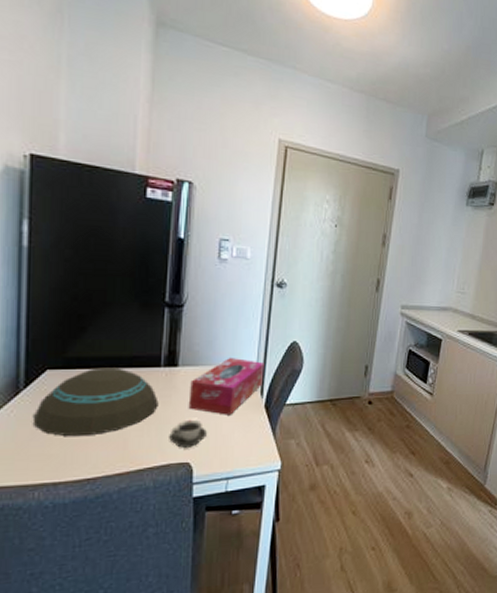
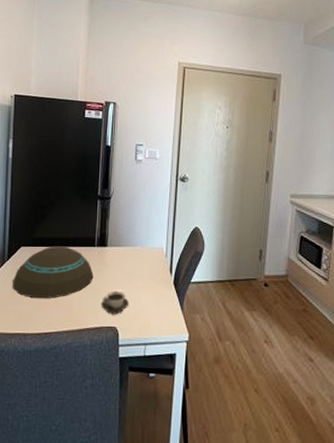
tissue box: present [188,357,265,415] -> none [115,239,172,289]

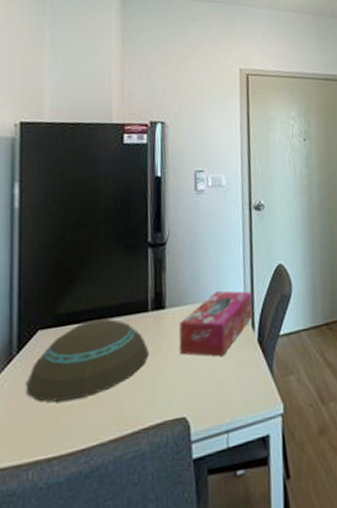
cup: present [101,290,129,314] -> none [162,365,201,401]
tissue box: none [115,239,172,289] -> present [179,290,253,357]

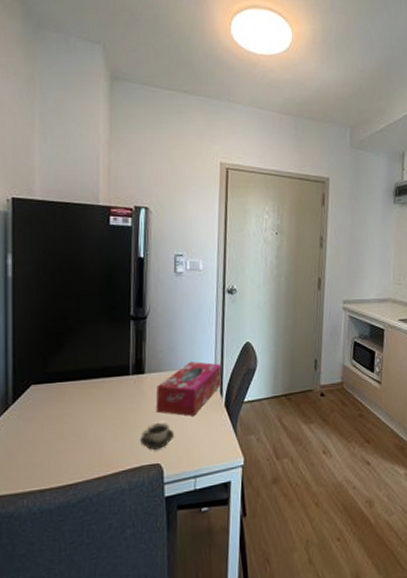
bowl: present [25,318,149,403] -> none [20,378,129,446]
cup: none [162,365,201,401] -> present [140,422,174,450]

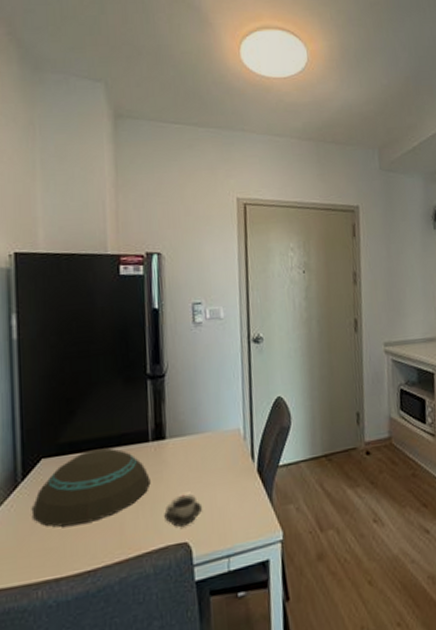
bowl: none [20,378,129,446] -> present [31,447,151,527]
tissue box: present [156,361,222,416] -> none [179,422,253,486]

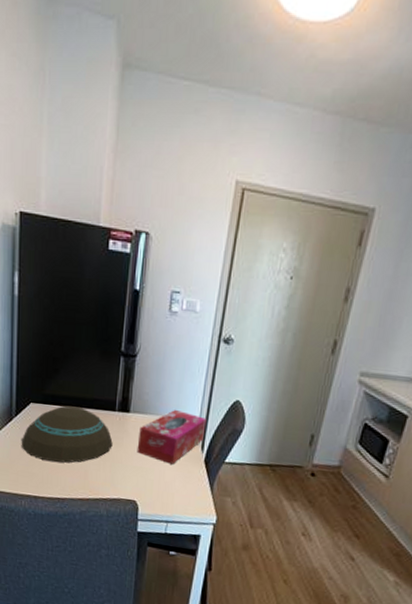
cup: present [164,493,202,527] -> none [120,462,151,488]
tissue box: none [179,422,253,486] -> present [137,409,207,465]

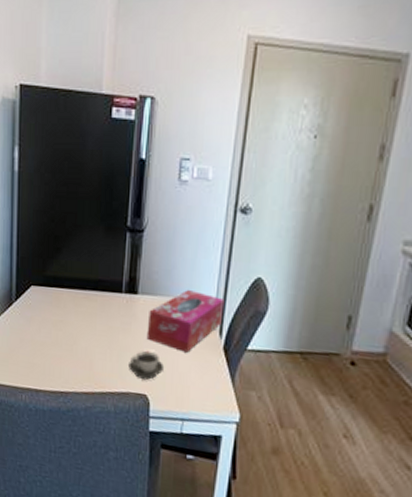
bowl: present [21,405,113,463] -> none [21,288,120,352]
cup: none [120,462,151,488] -> present [128,350,163,380]

